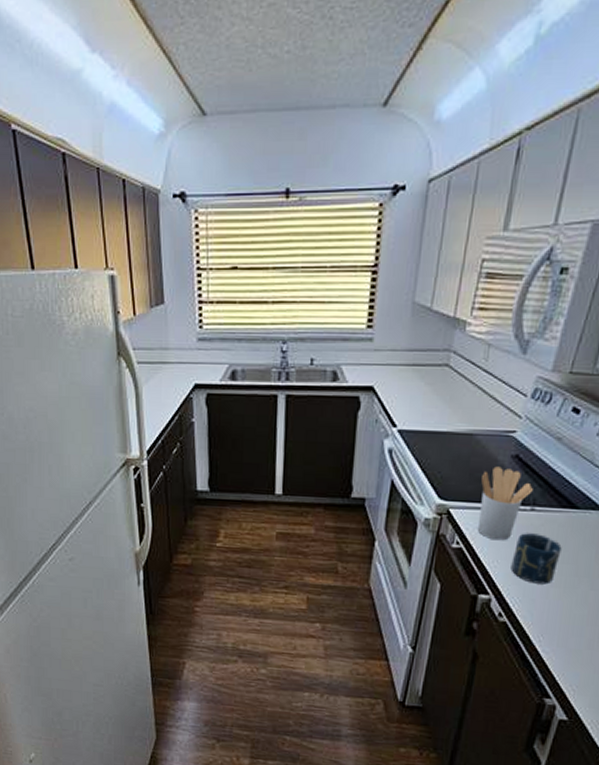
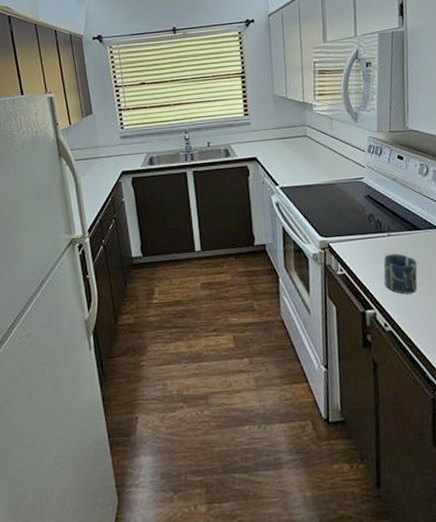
utensil holder: present [477,466,533,541] -> none [347,205,386,264]

